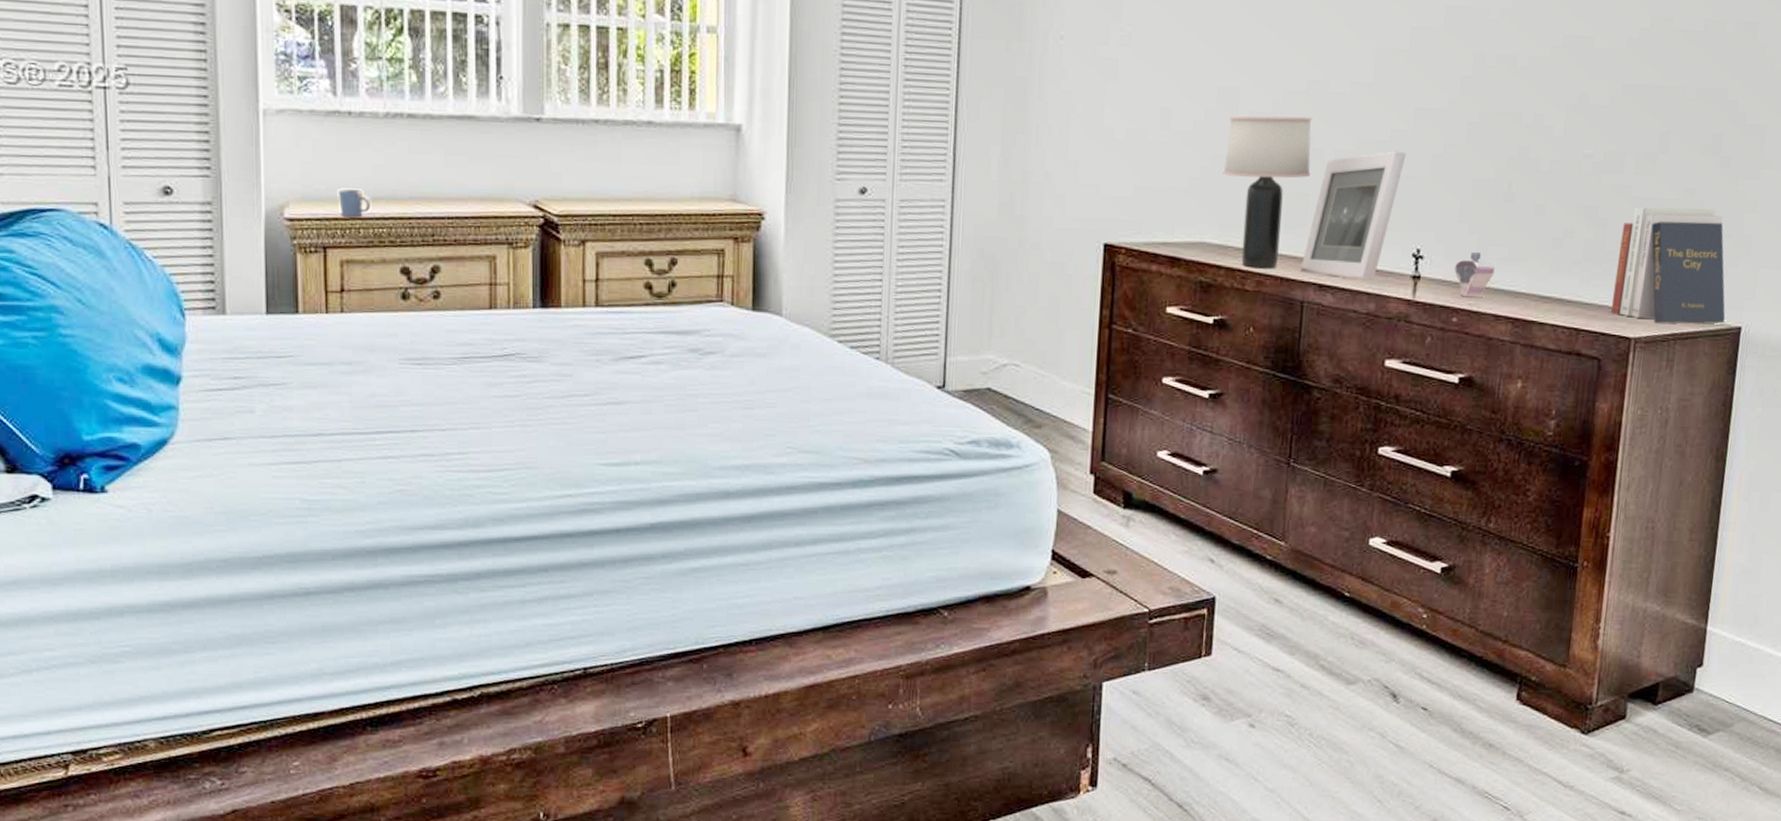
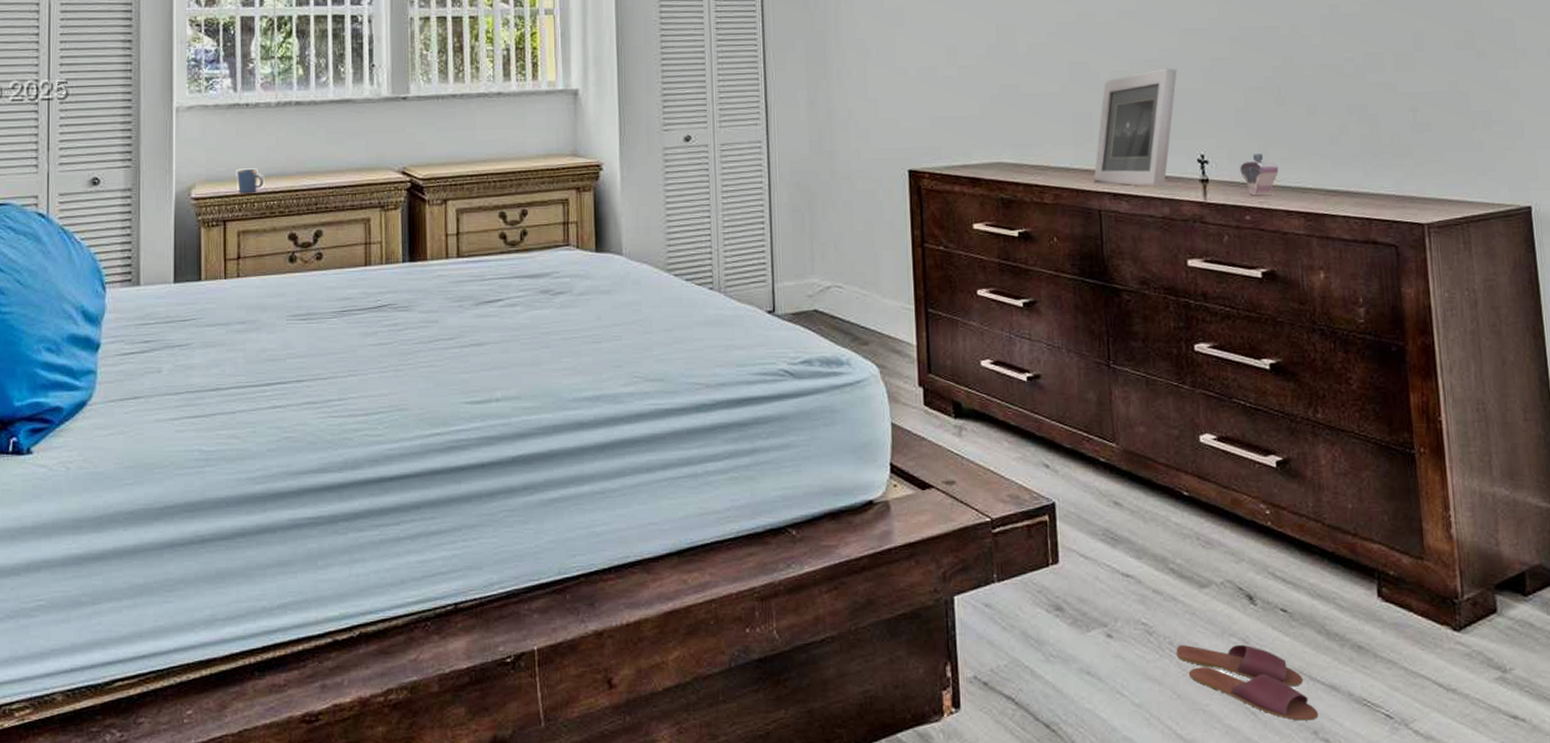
table lamp: present [1223,116,1312,269] -> none [1009,44,1091,183]
slippers: none [1314,737,1441,809] -> present [1176,644,1319,721]
books: present [1610,207,1726,324] -> none [1394,98,1514,208]

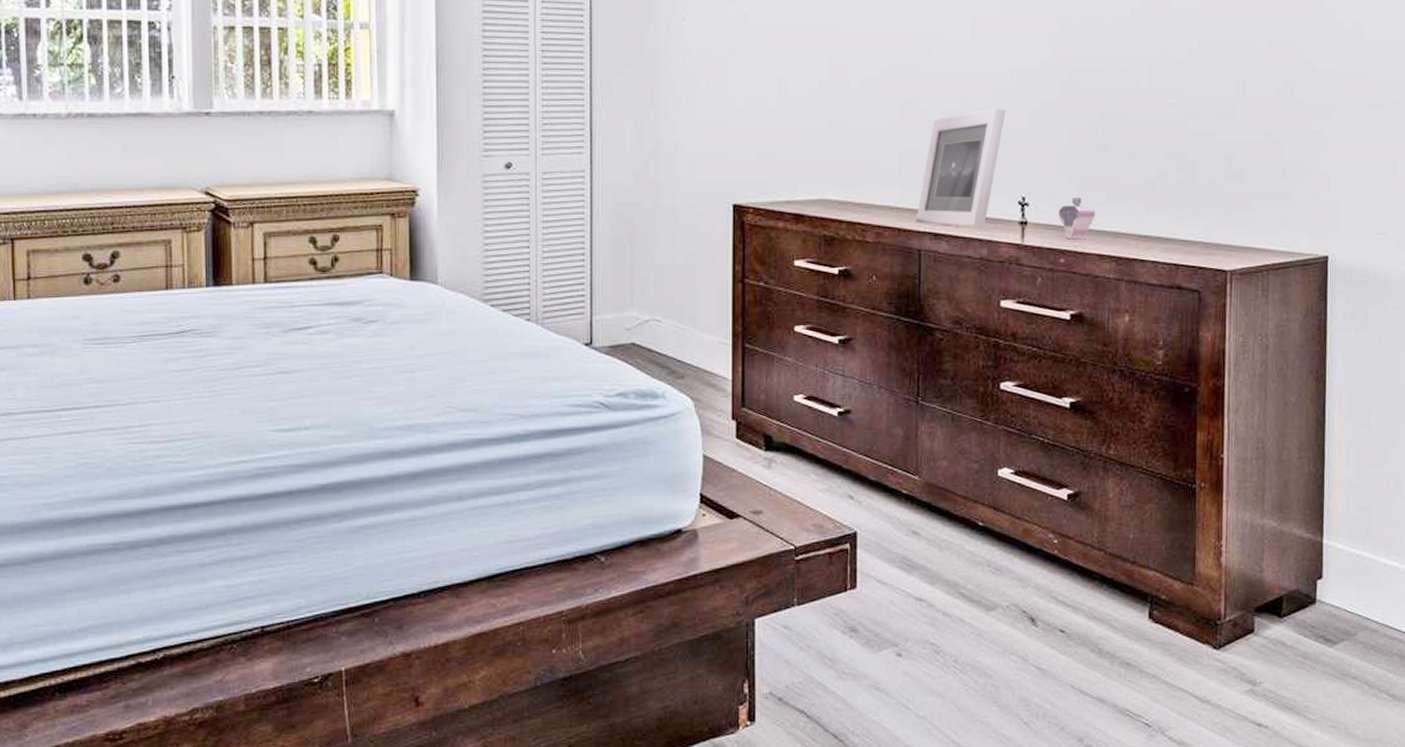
mug: present [237,168,265,195] -> none [25,184,55,212]
slippers: present [1176,644,1319,721] -> none [960,662,1085,730]

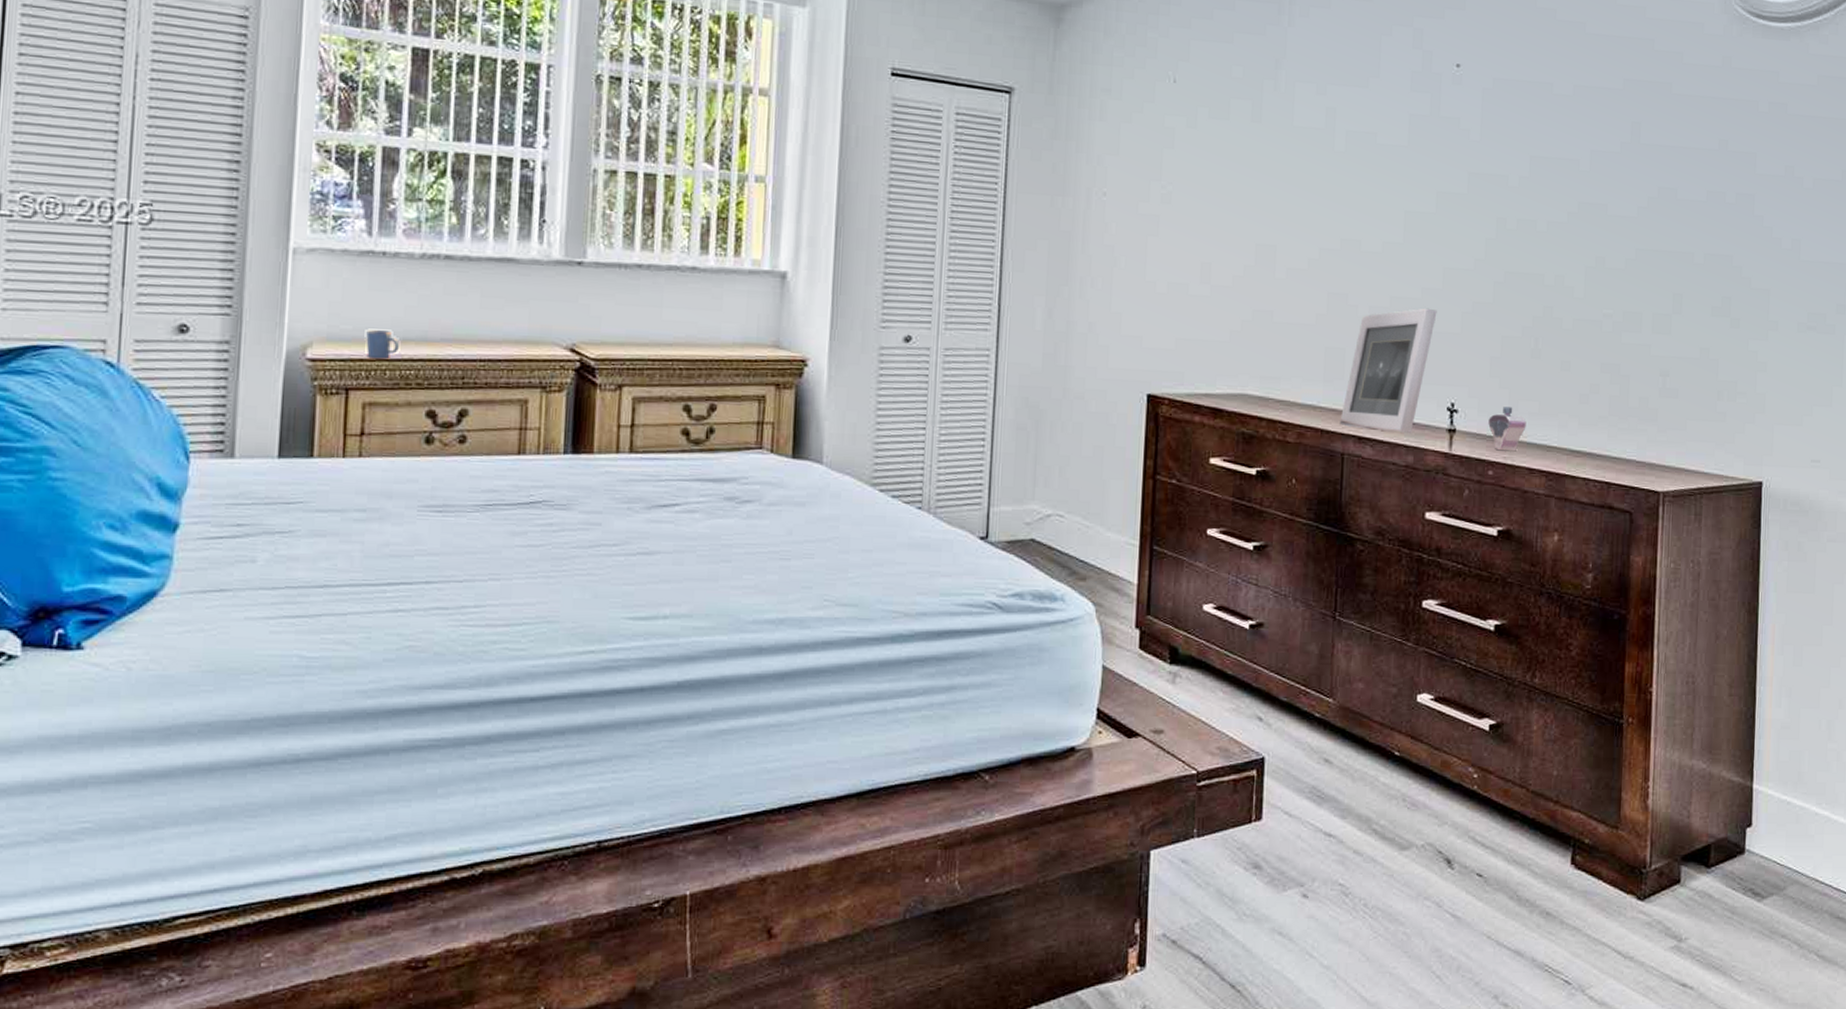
mug: none [25,184,55,212] -> present [366,329,400,361]

